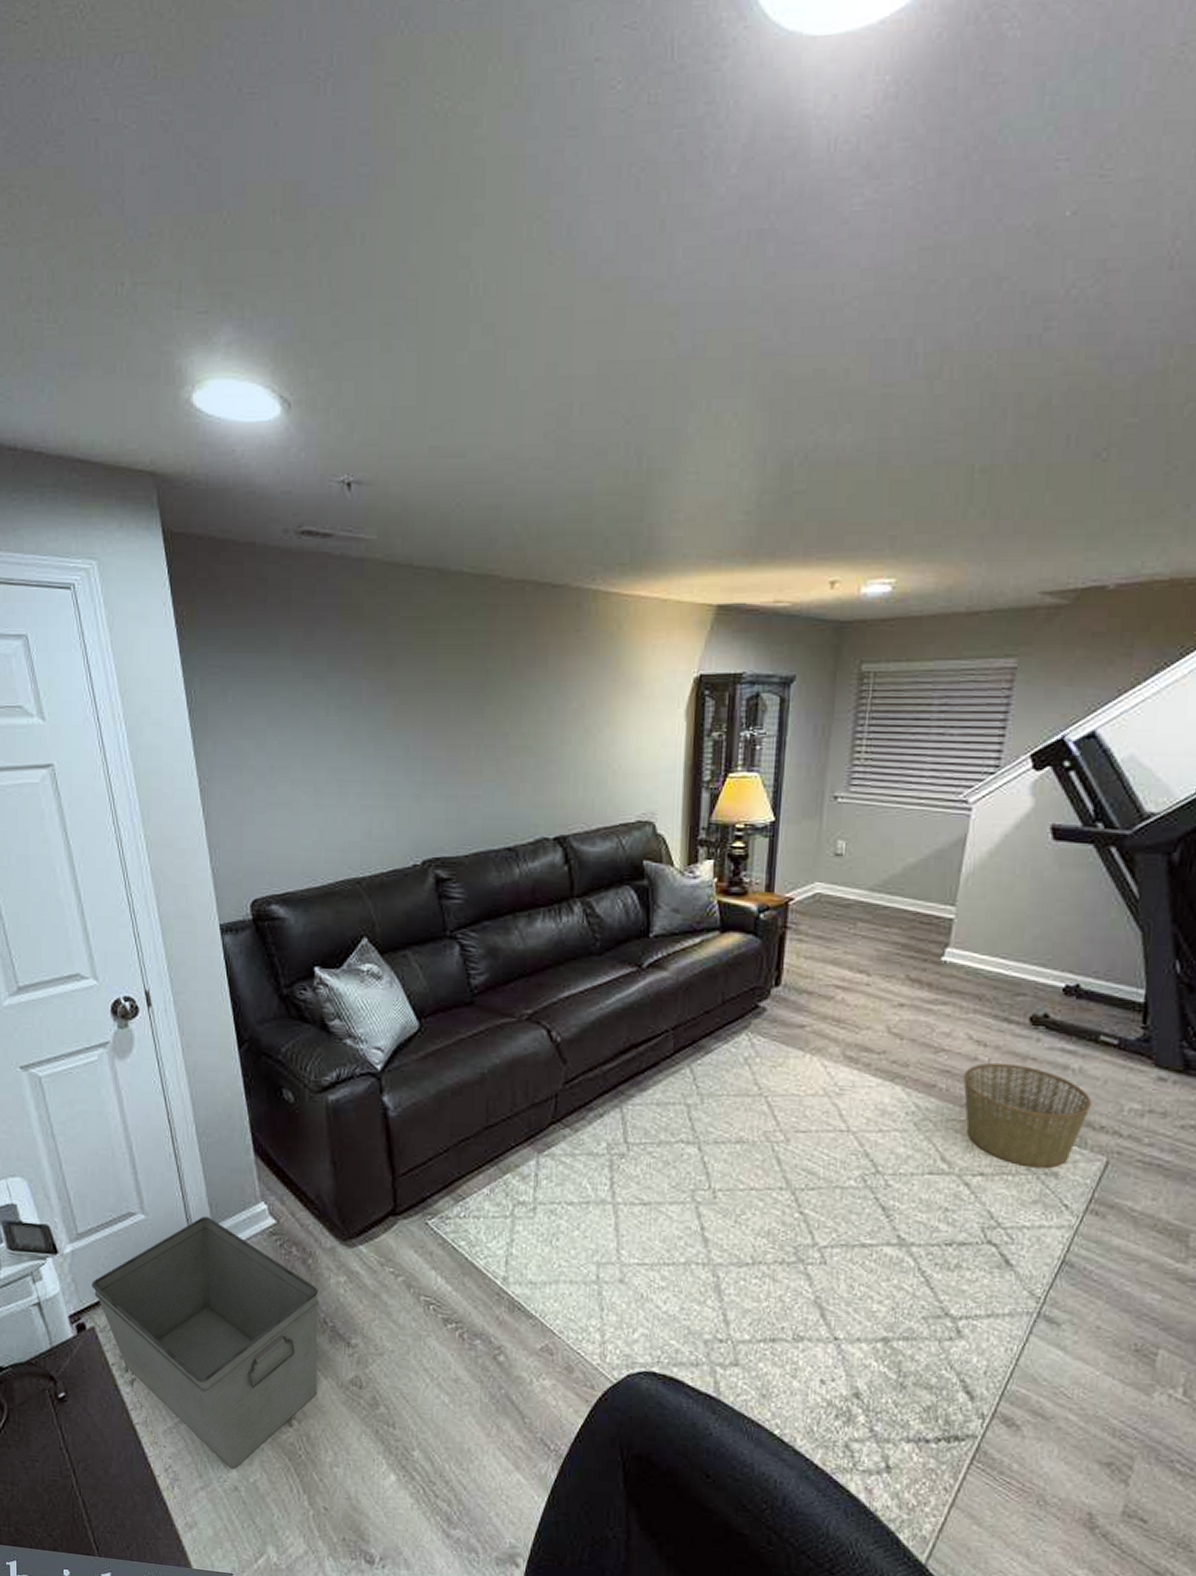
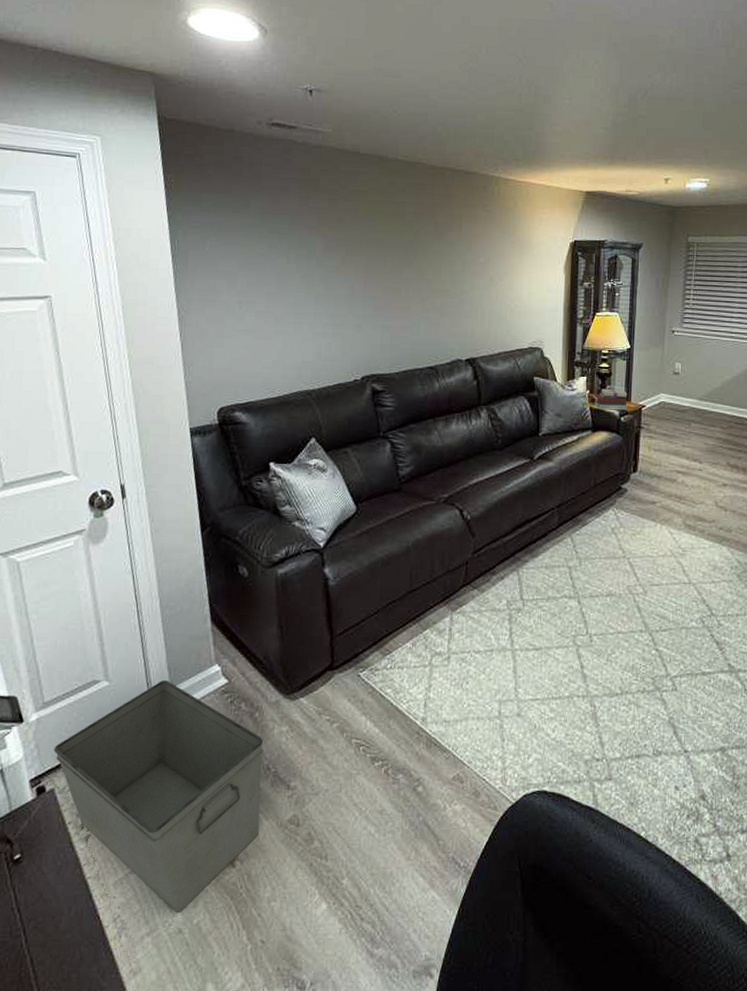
books: none [721,875,770,906] -> present [592,388,628,412]

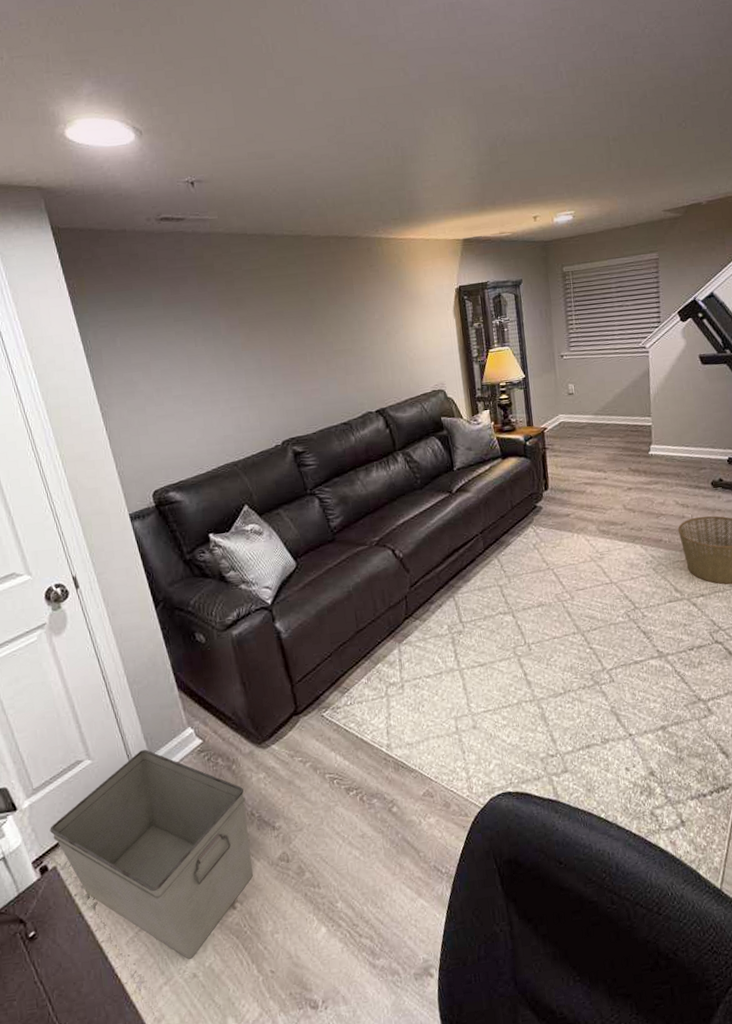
books: present [592,388,628,412] -> none [497,416,531,438]

